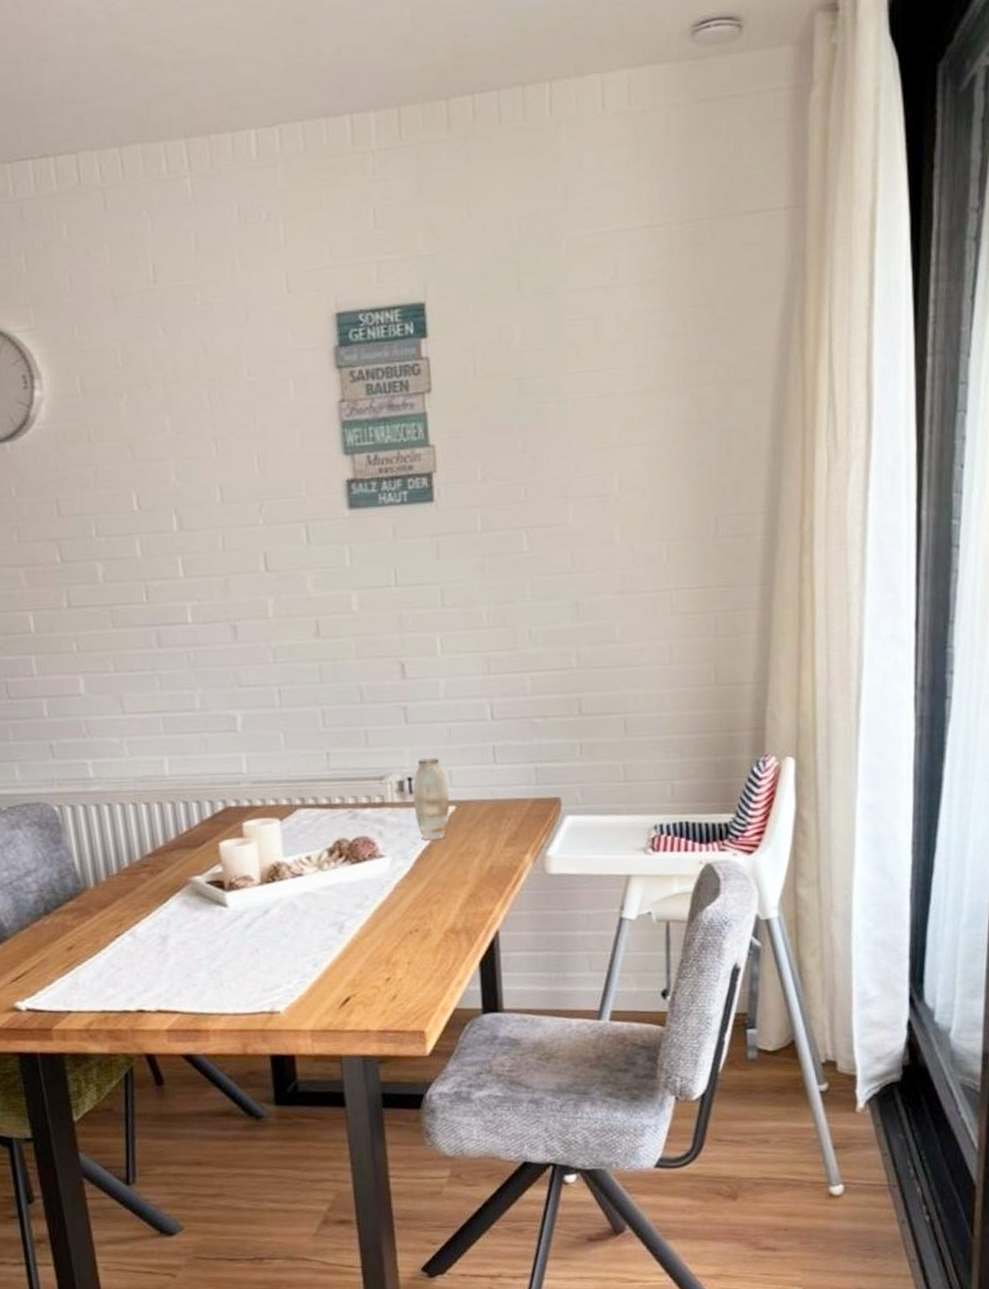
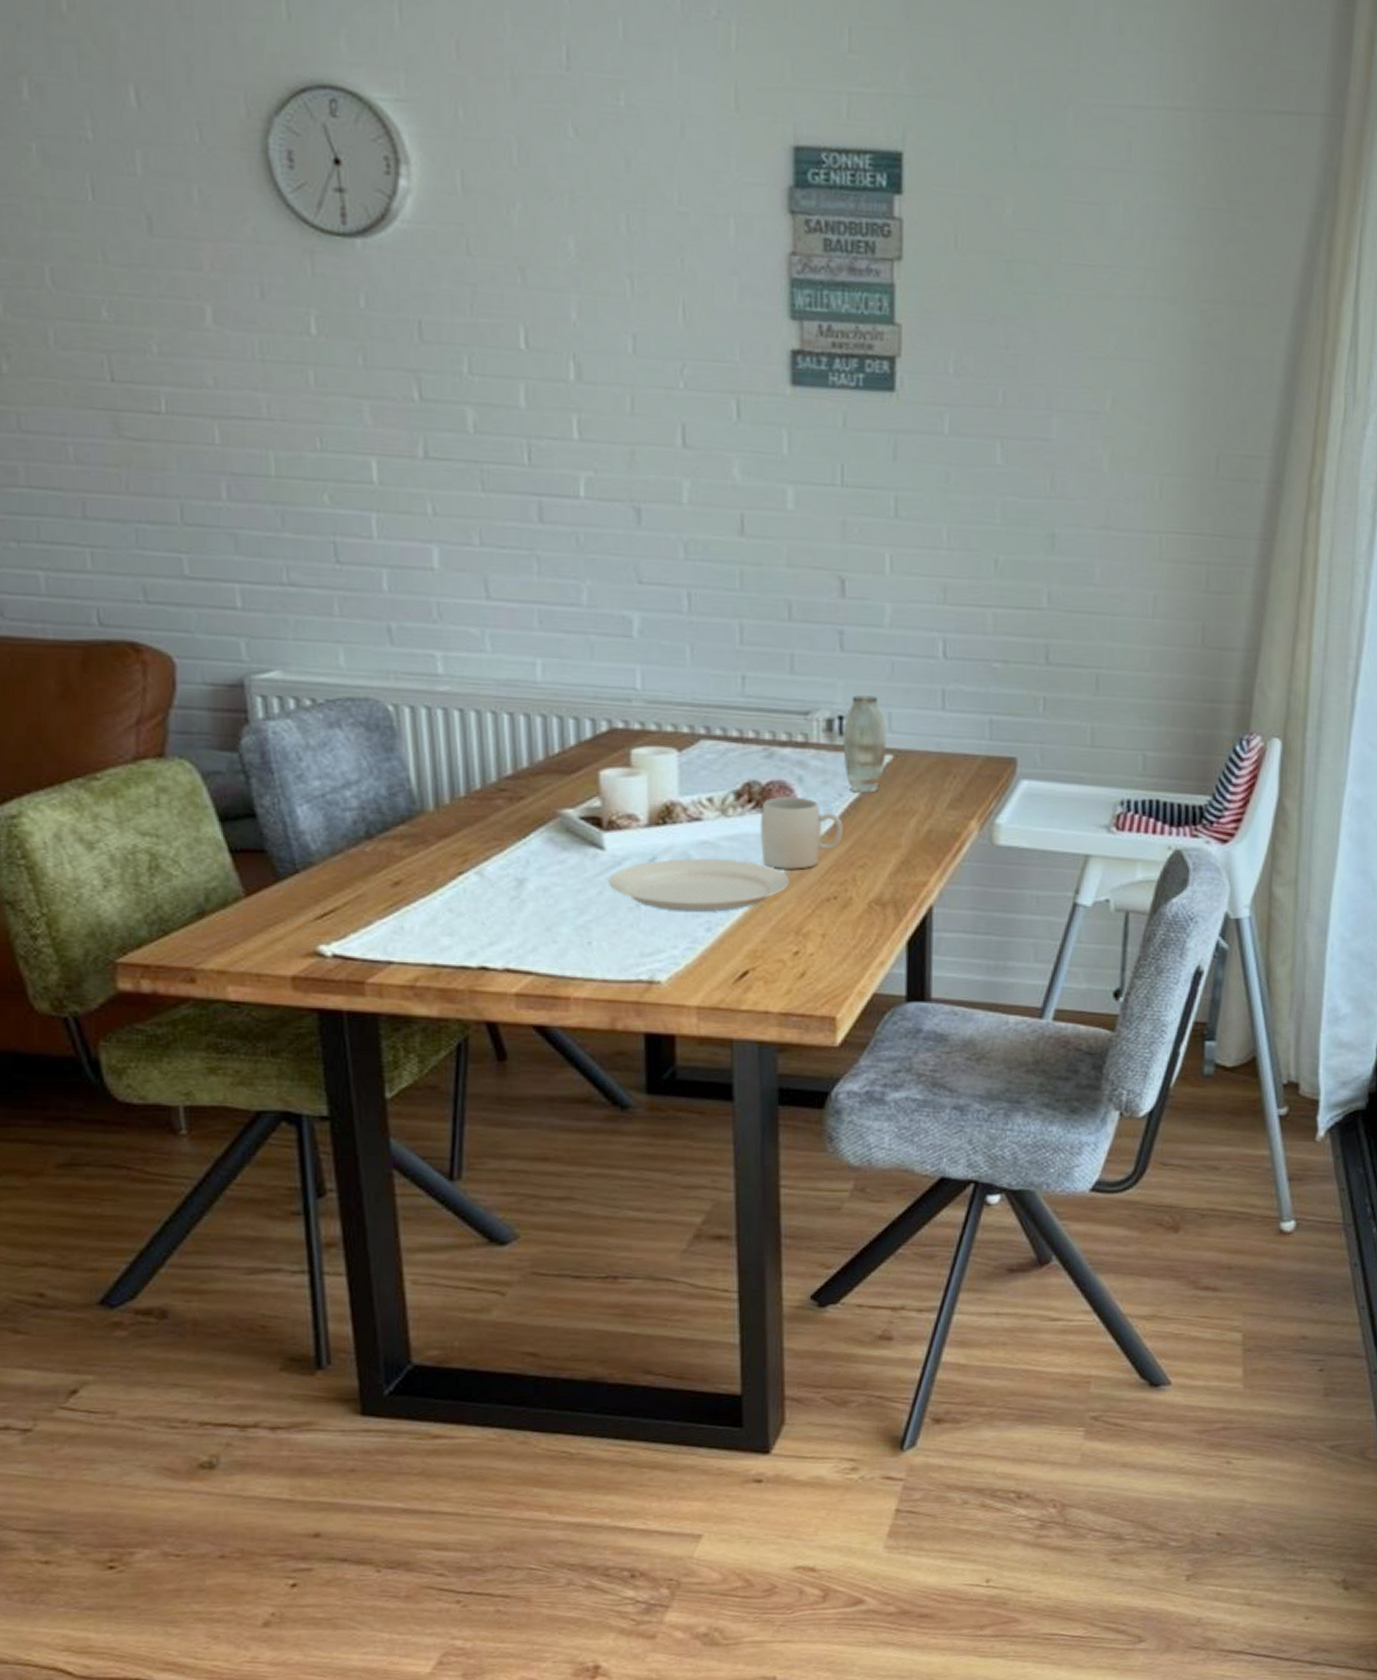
plate: none [232,906,379,952] -> present [607,859,791,912]
mug: none [350,848,419,910] -> present [760,796,843,870]

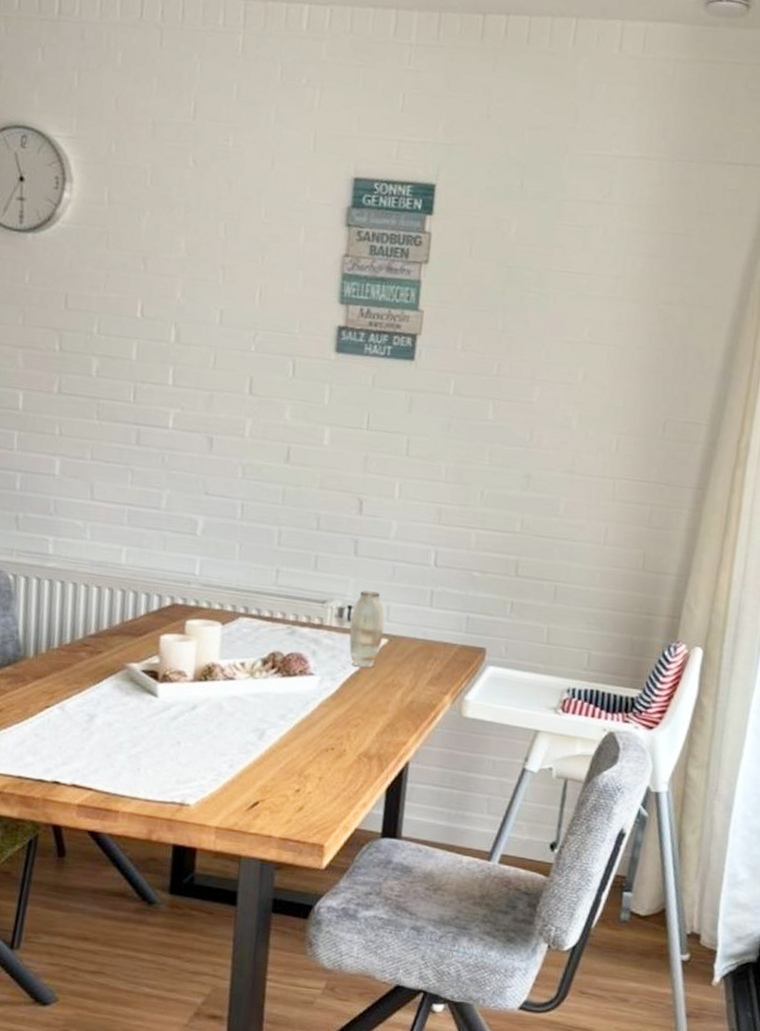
plate: present [607,859,791,912] -> none [157,708,299,752]
mug: present [760,796,843,870] -> none [278,666,344,724]

